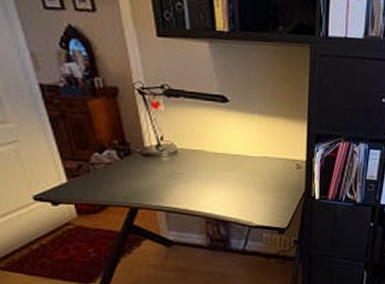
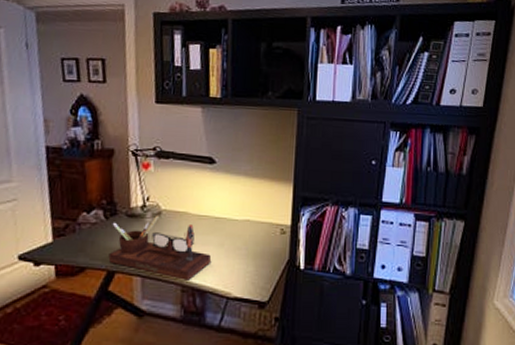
desk organizer: none [127,153,232,214] -> present [108,215,212,282]

